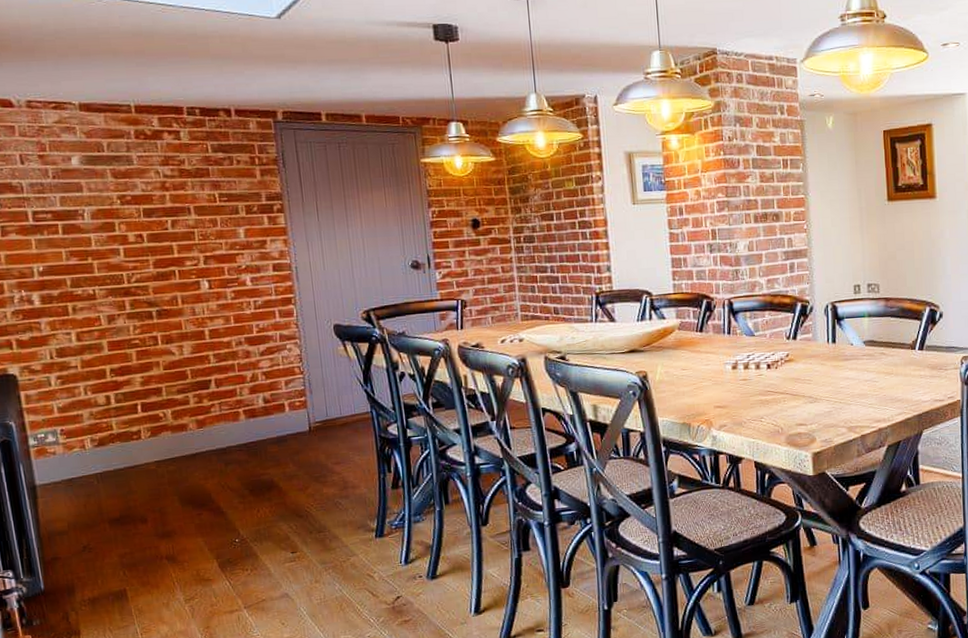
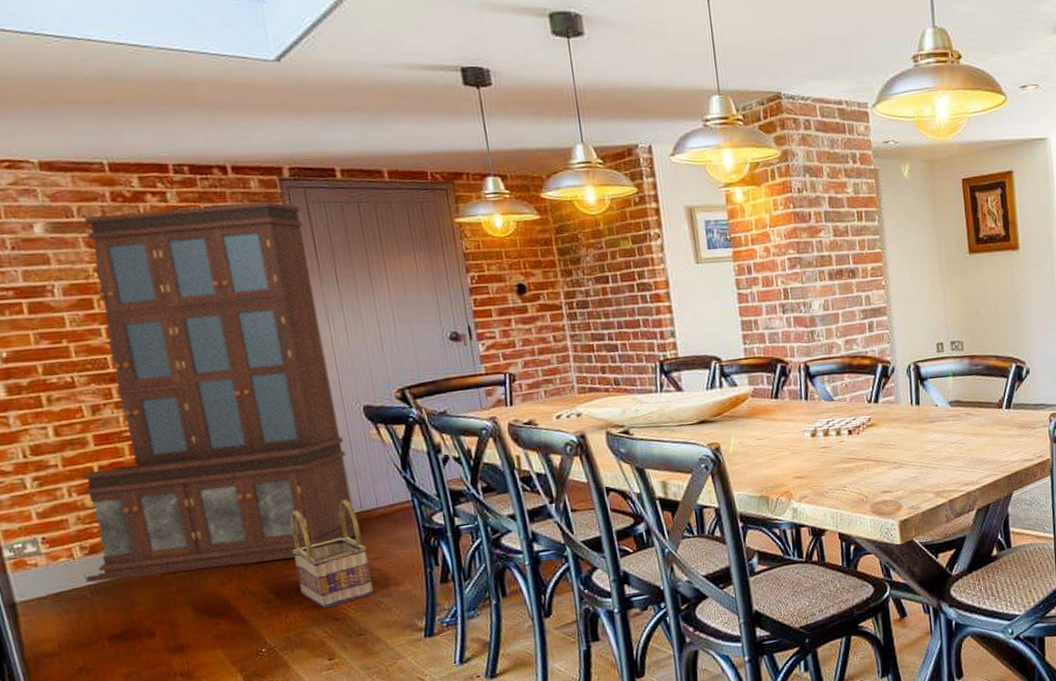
bookcase: none [92,140,324,472] -> present [82,201,359,583]
basket: none [265,407,334,506] -> present [290,499,374,609]

